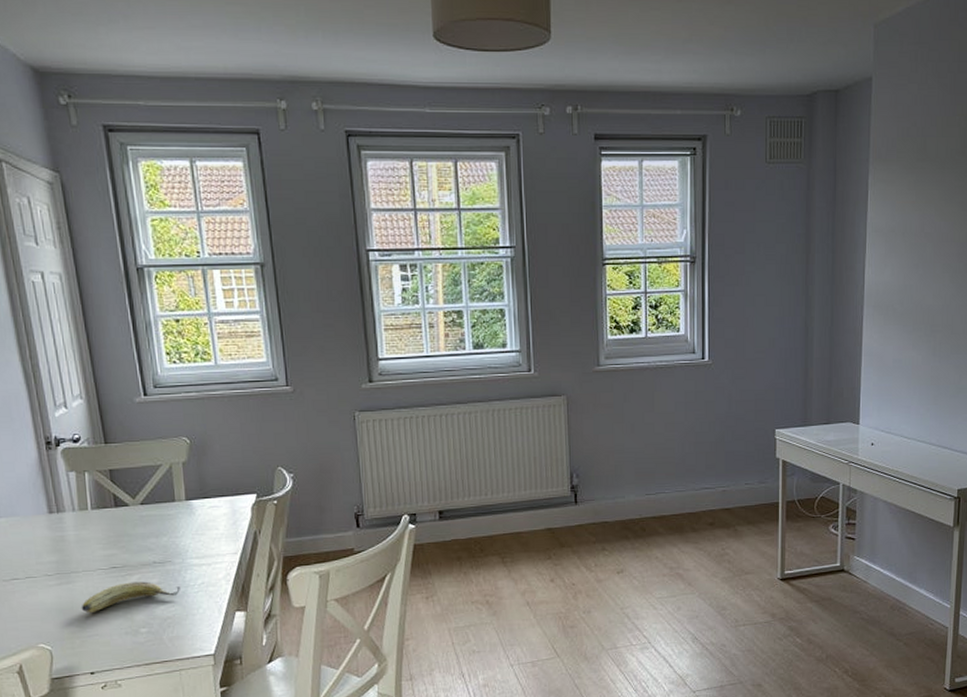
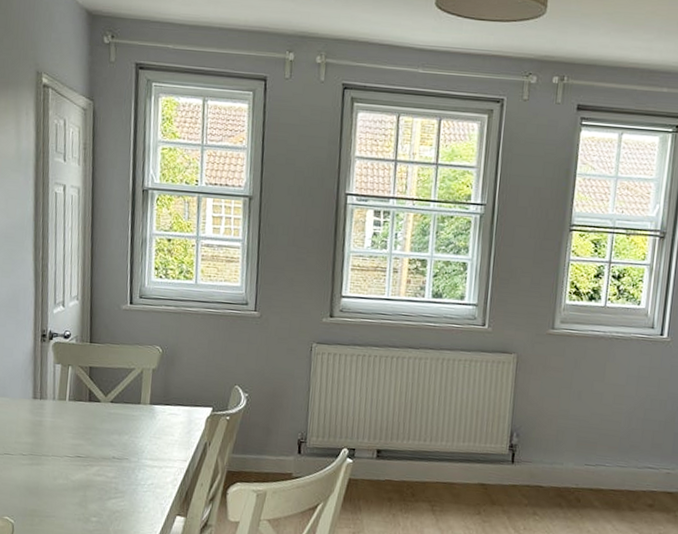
fruit: present [81,581,180,613] -> none [44,472,132,495]

